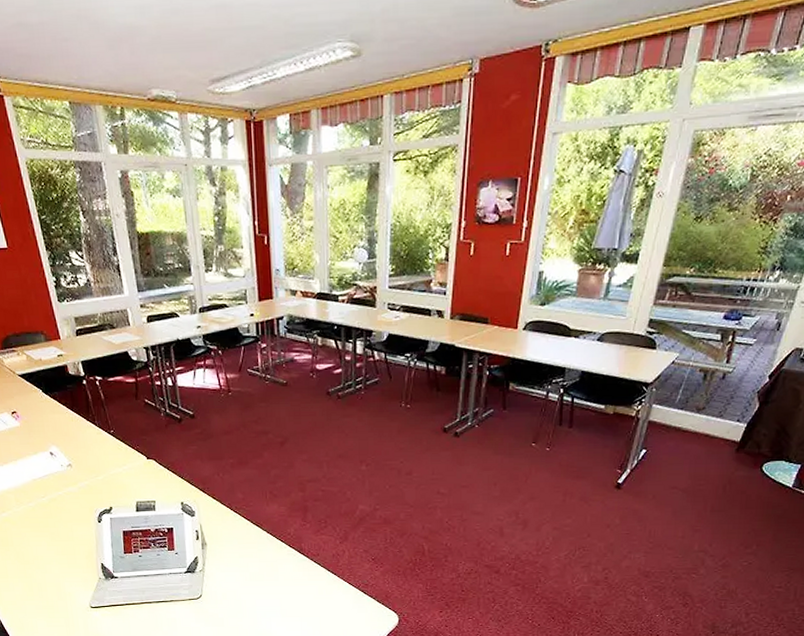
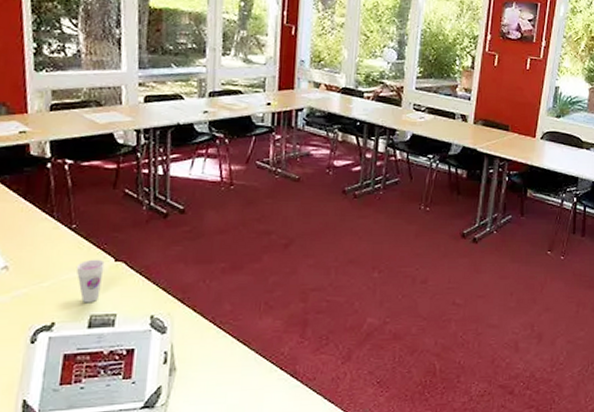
cup: none [119,457,141,492] -> present [76,259,105,303]

